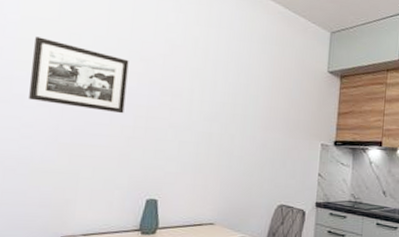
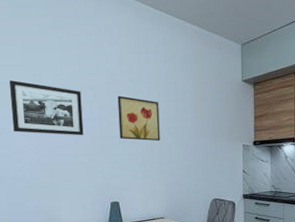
wall art: none [170,71,226,129] -> present [117,95,160,141]

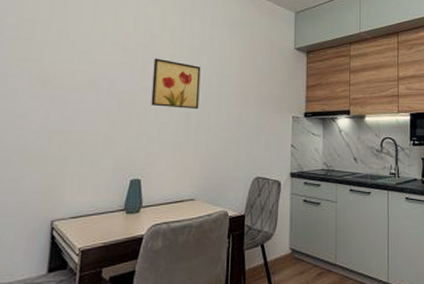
picture frame: present [10,80,84,136] -> none [23,36,112,101]

